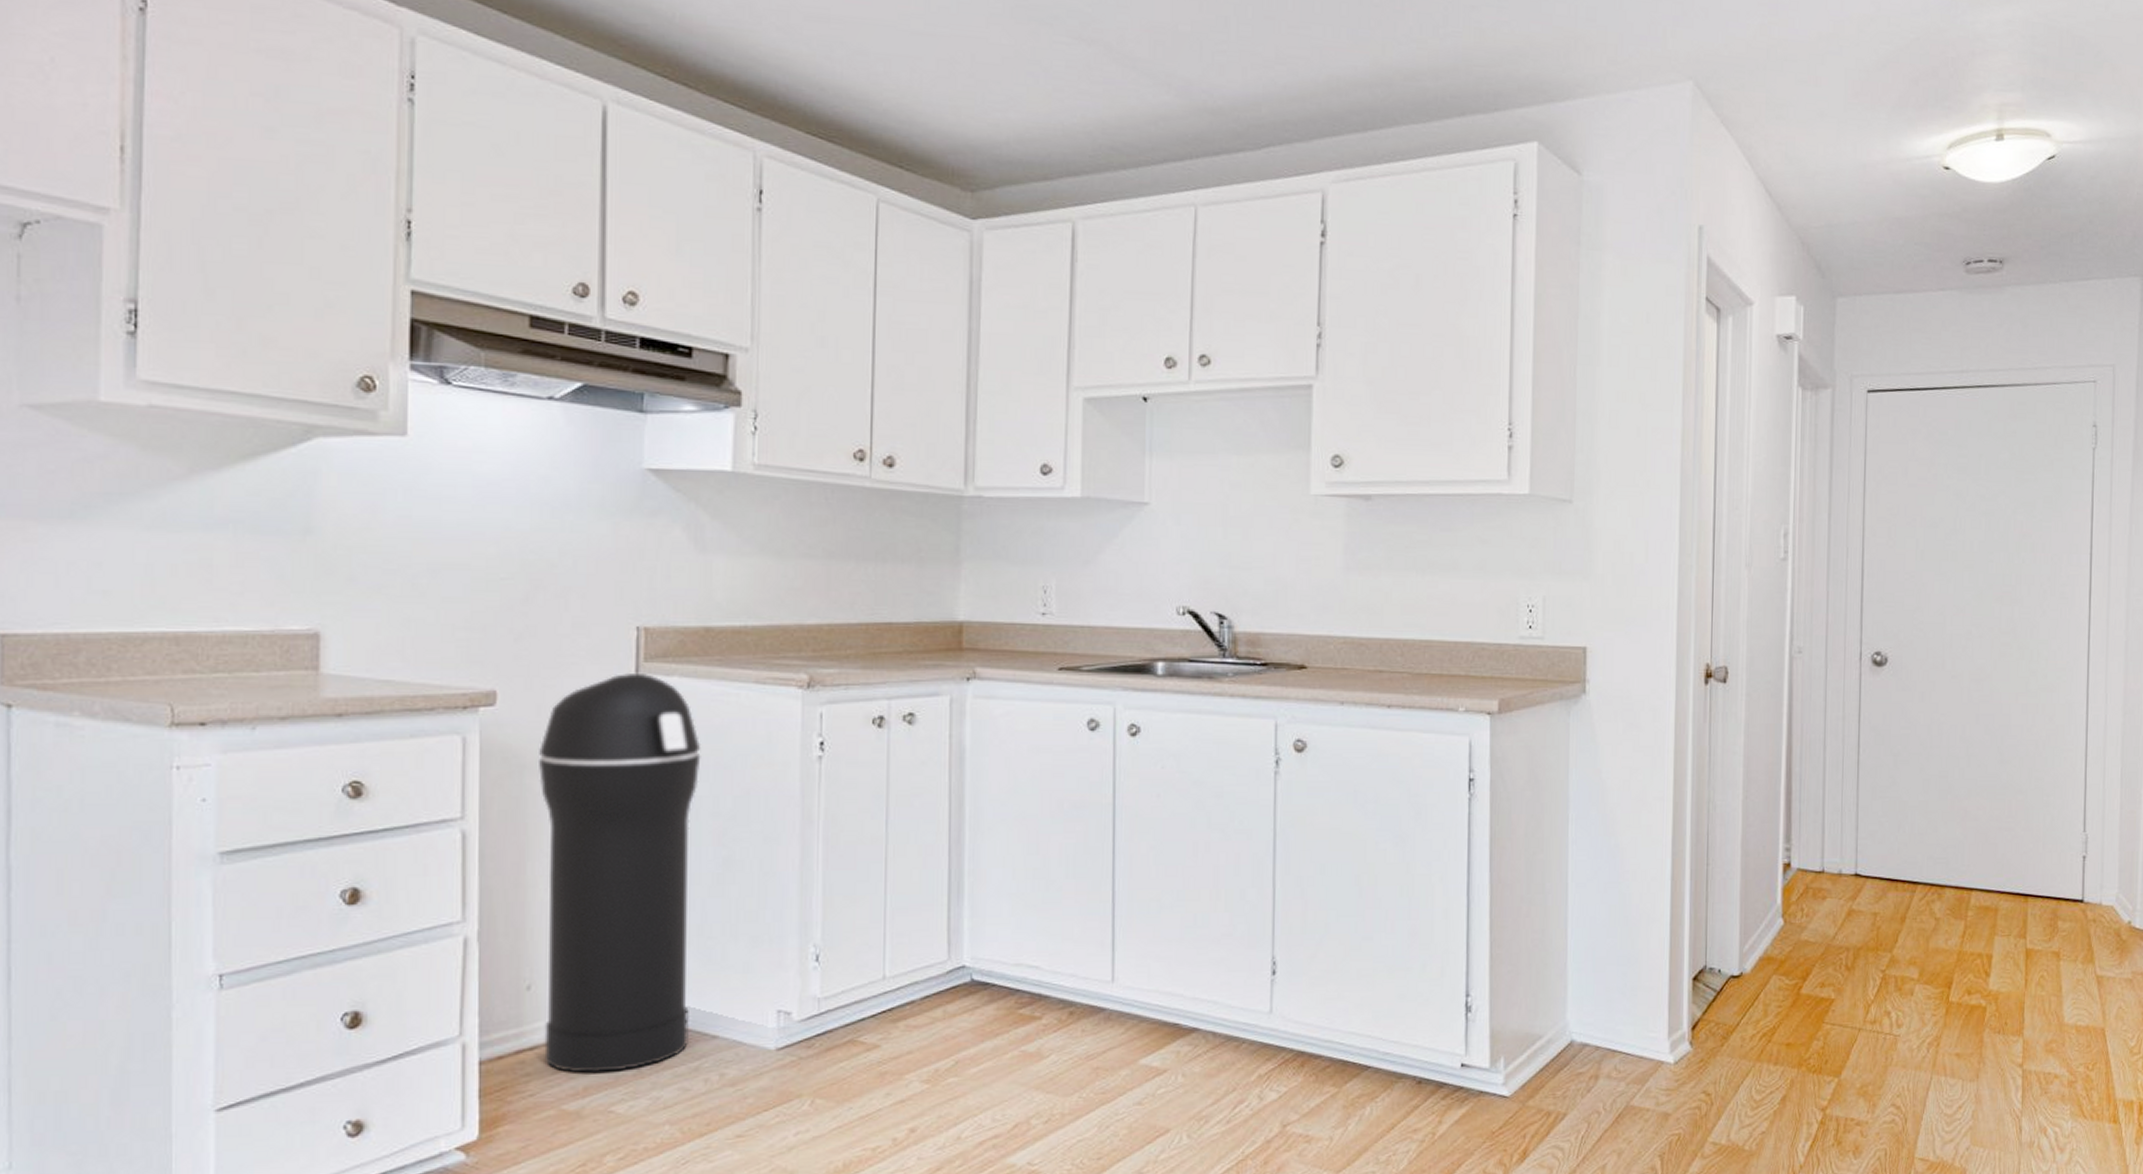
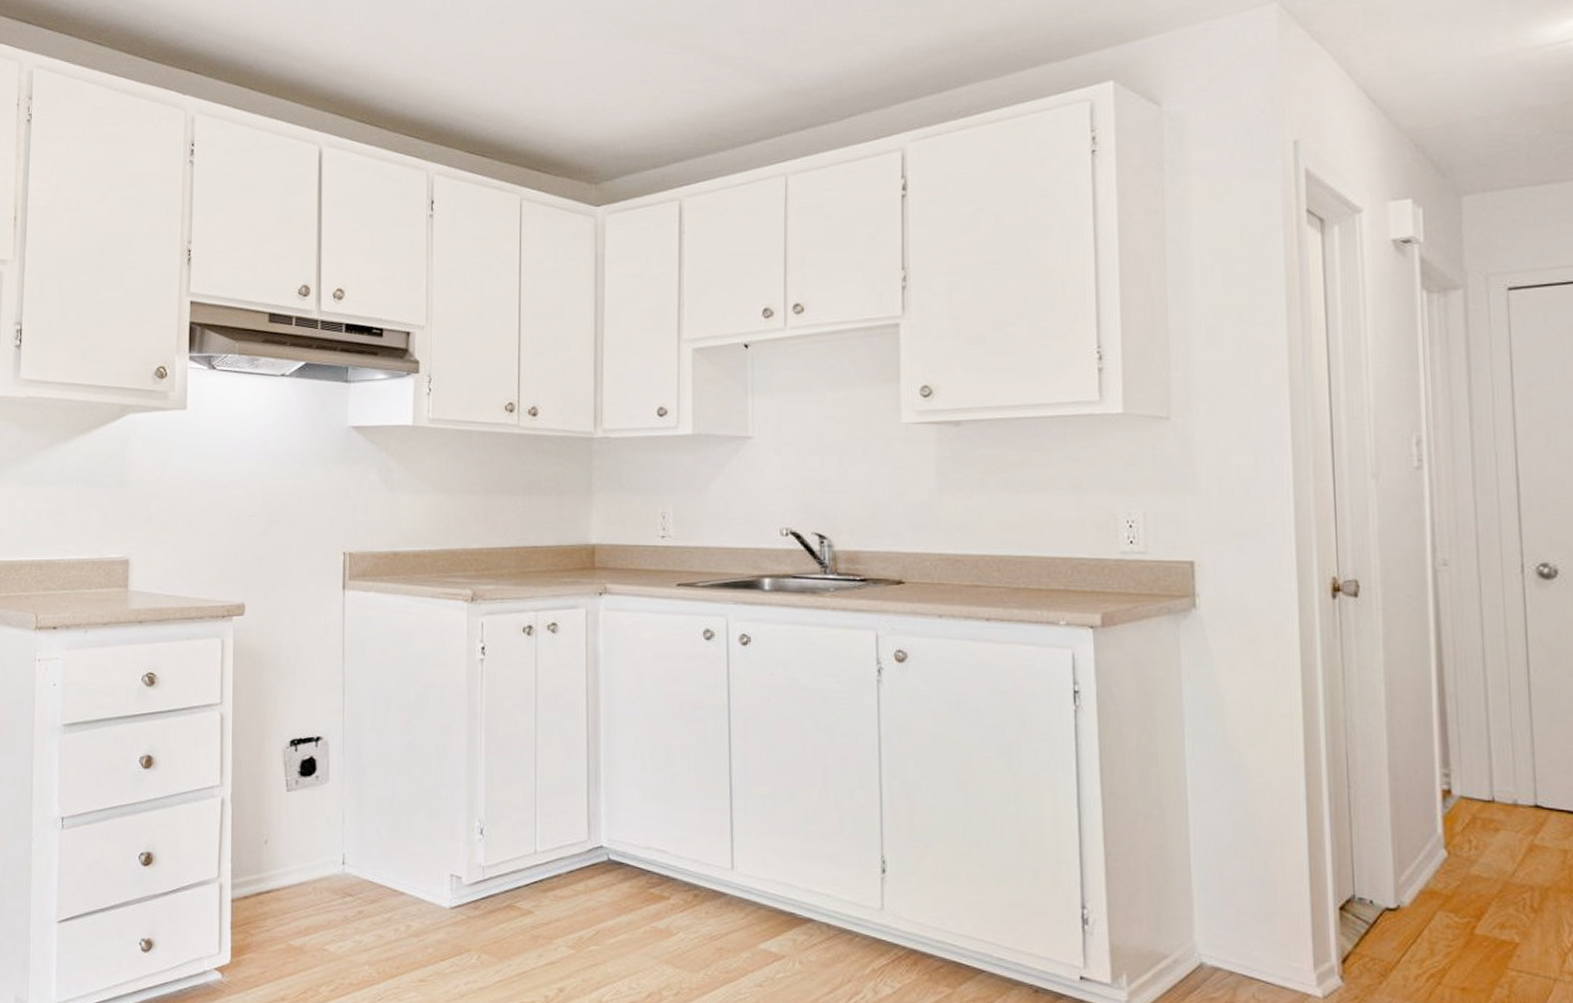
trash can: present [539,672,701,1074] -> none [274,589,391,917]

